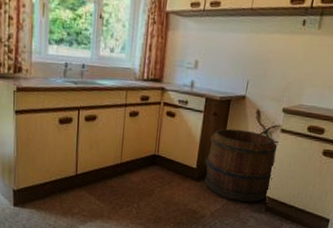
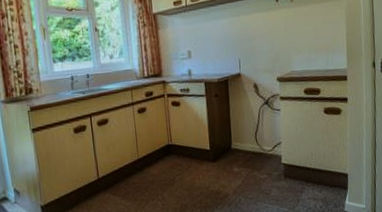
barrel: present [205,128,278,202] -> none [217,104,284,174]

